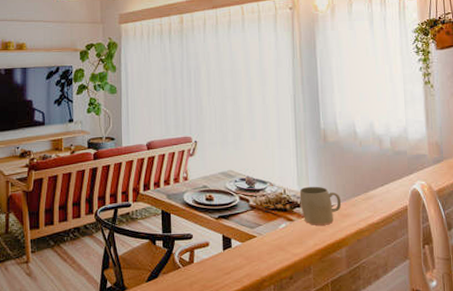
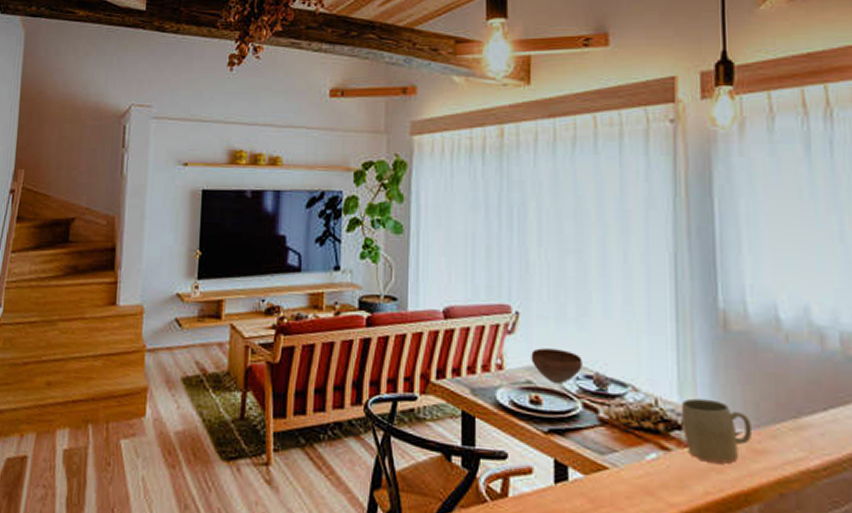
bowl: none [206,163,239,185] -> present [531,348,582,383]

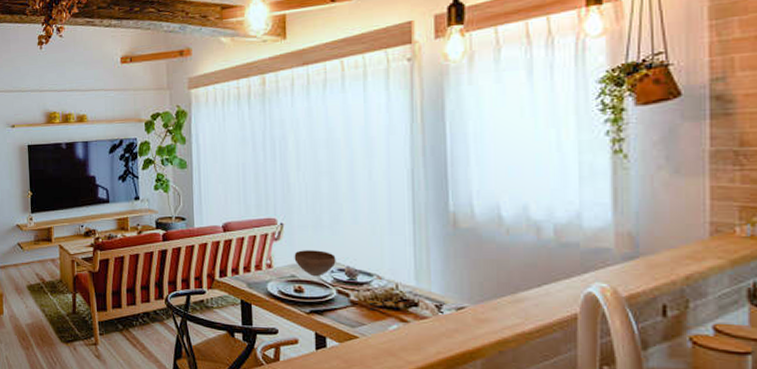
mug: present [681,398,753,464] -> none [417,282,477,330]

